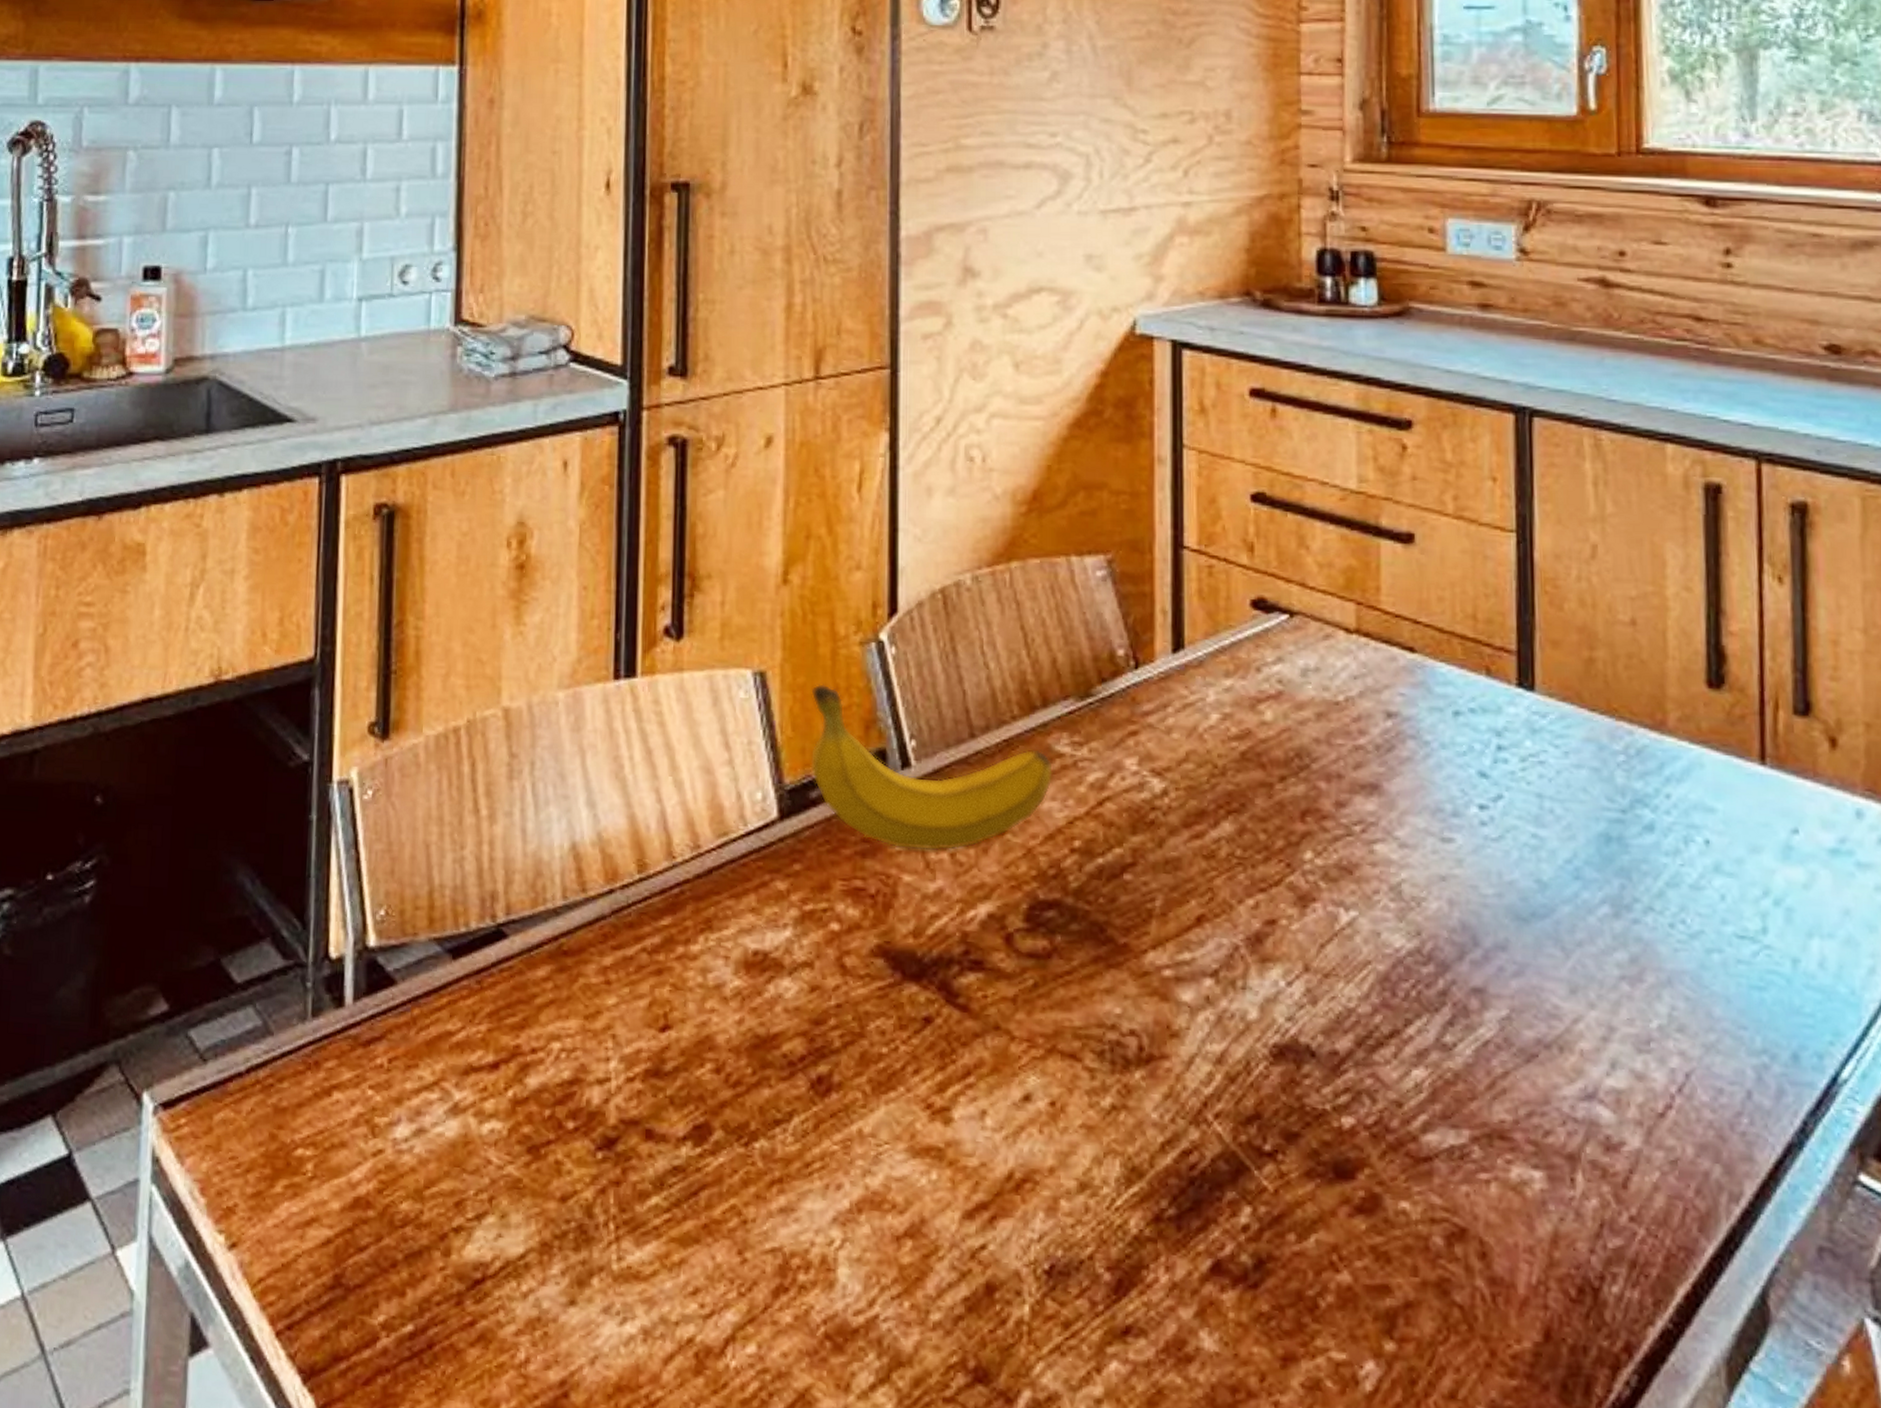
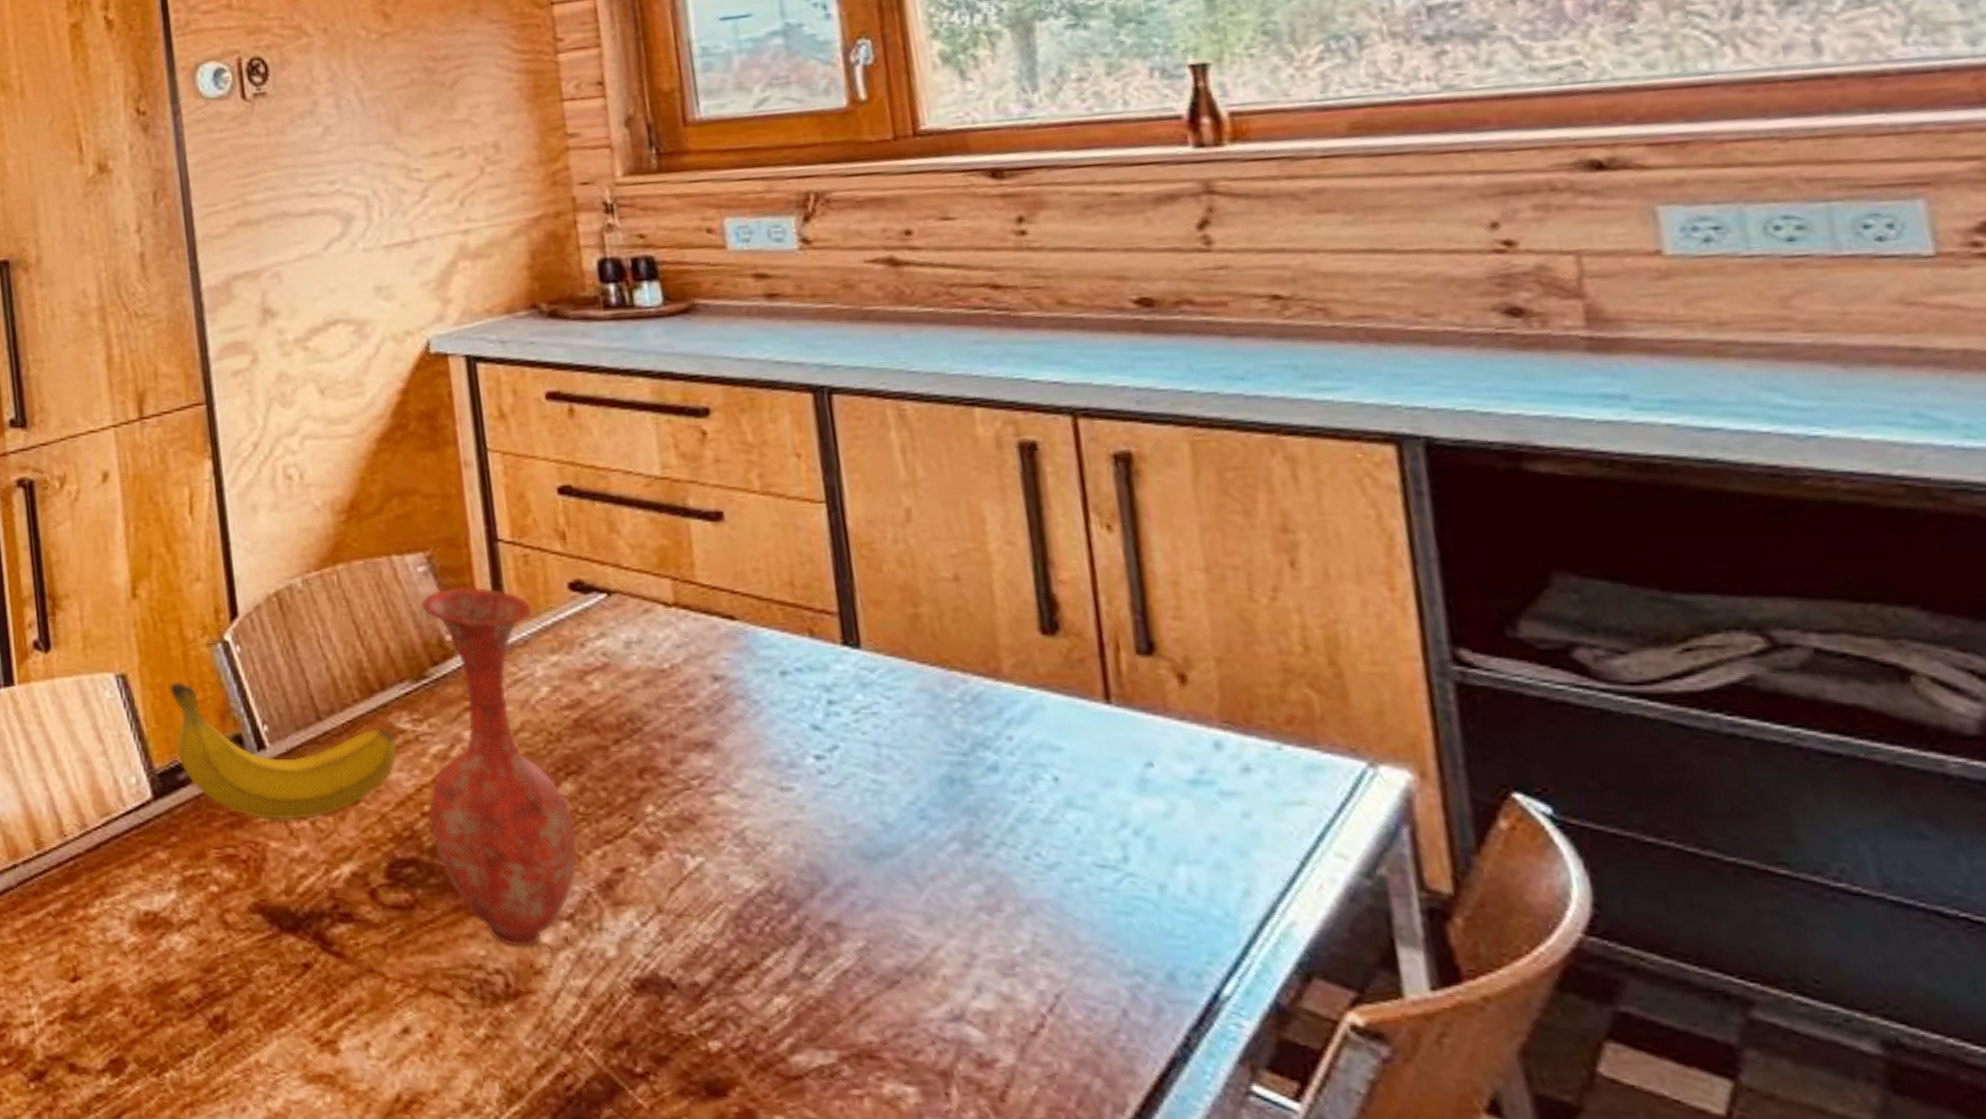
vase: none [1077,596,1231,1007] -> present [420,587,579,948]

